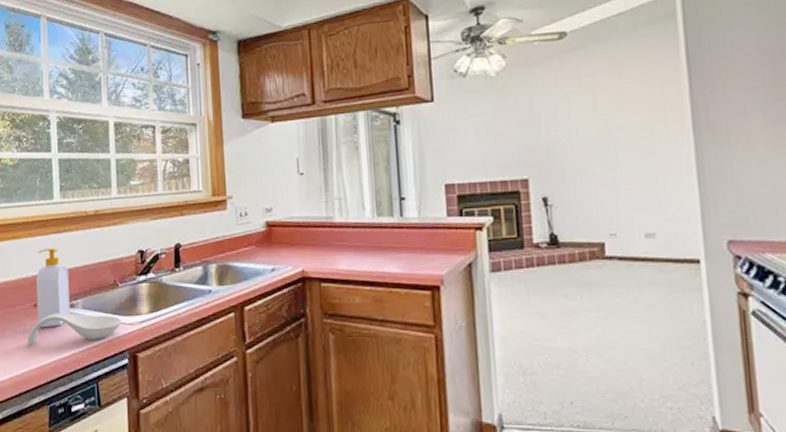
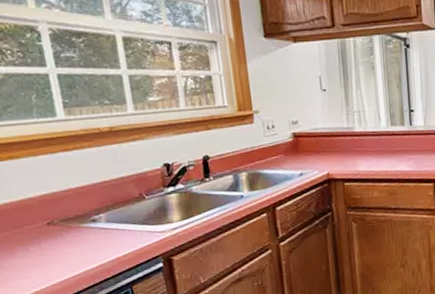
spoon rest: present [27,313,122,346] -> none [43,226,152,263]
soap bottle: present [36,248,71,328] -> none [44,166,93,245]

